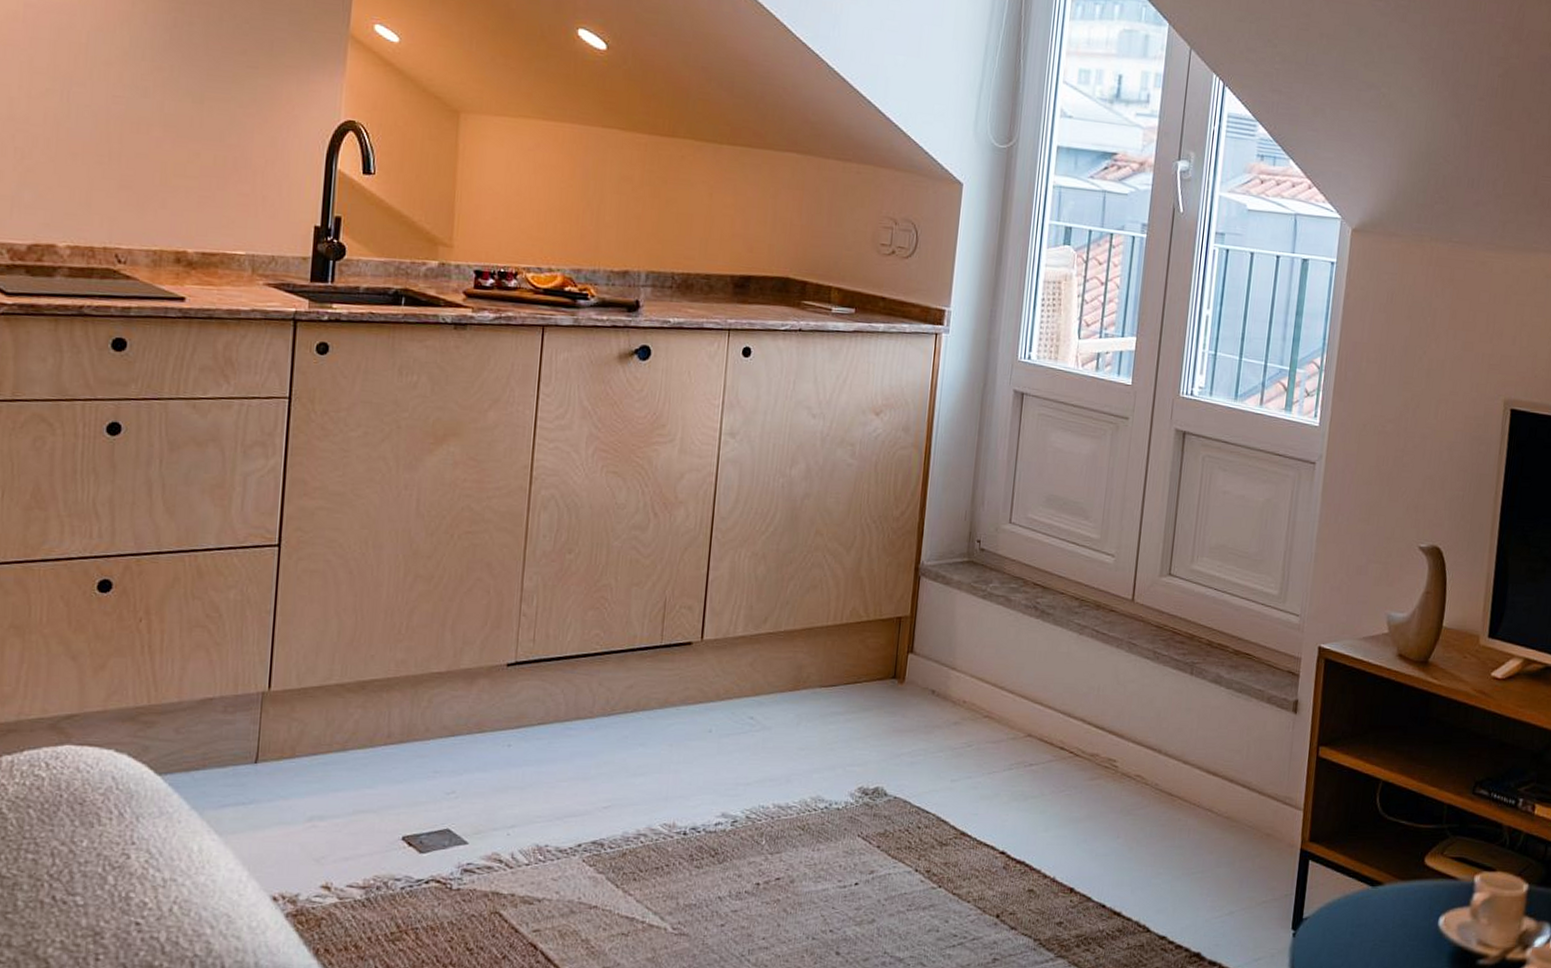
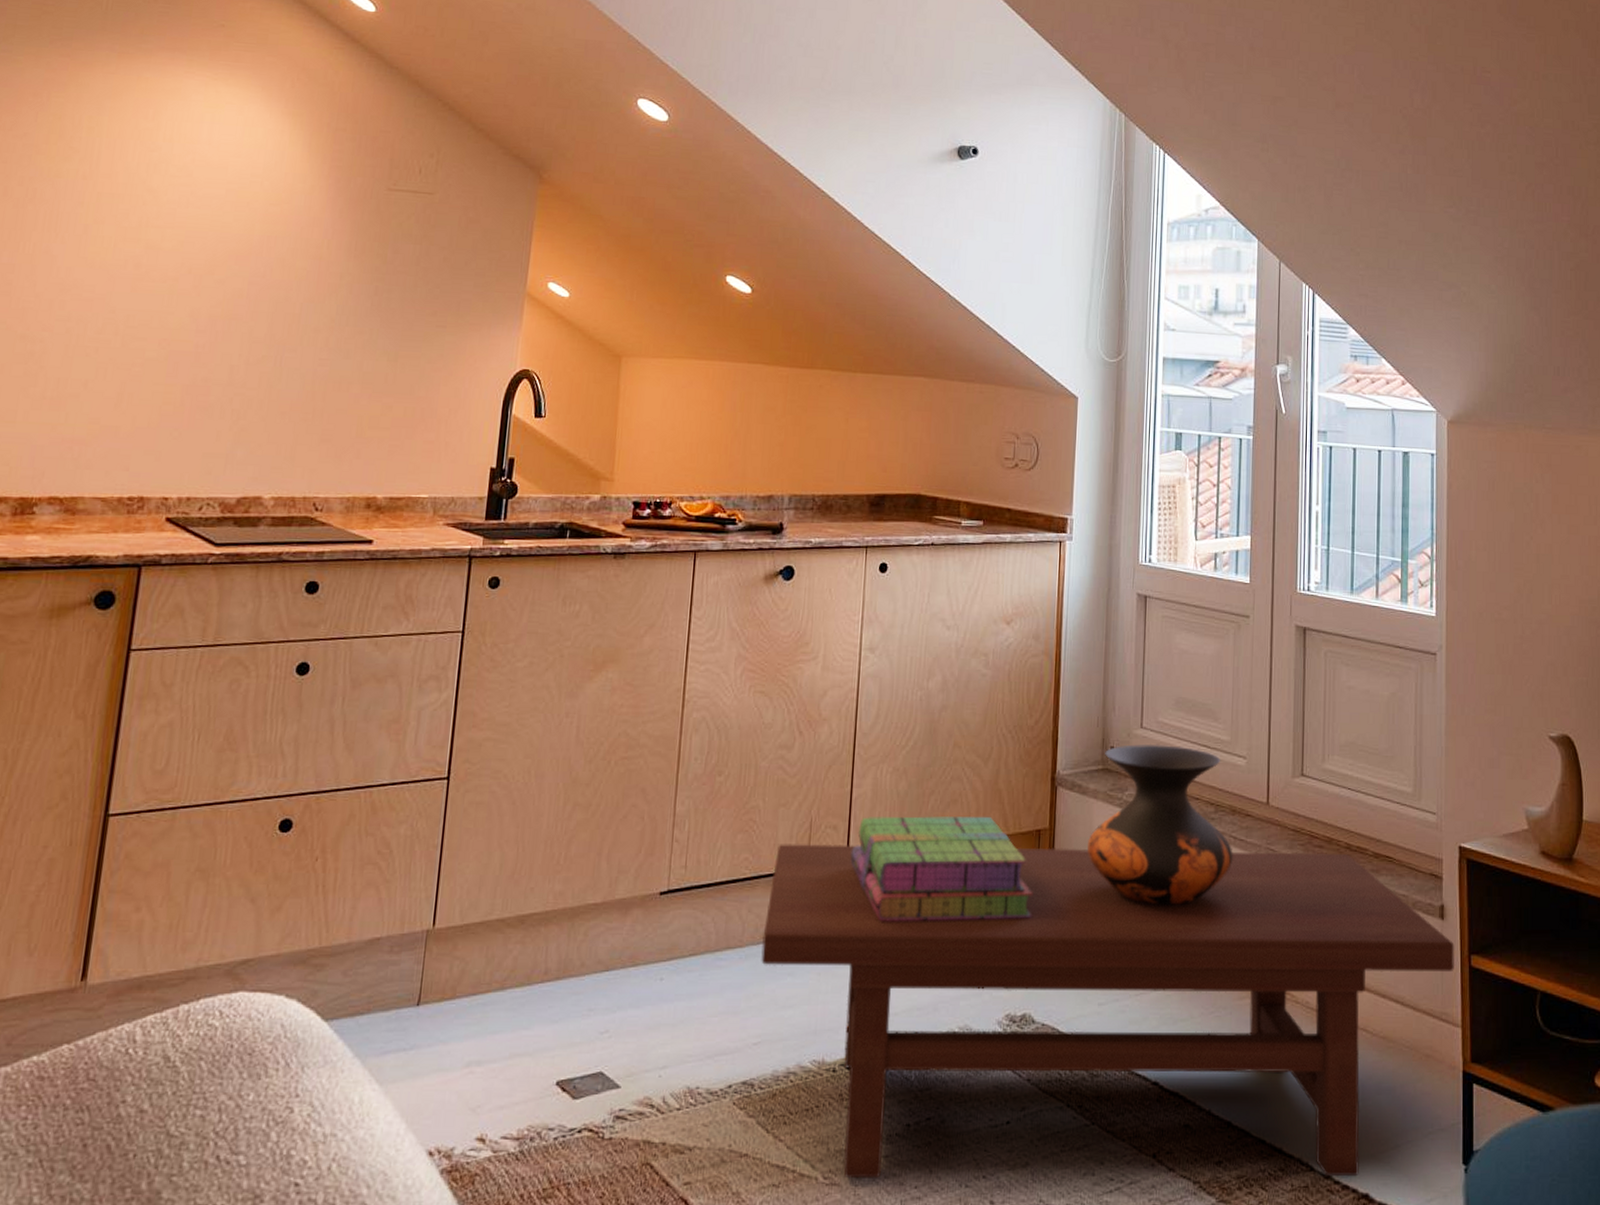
coffee table: none [612,621,1305,938] -> present [761,844,1455,1179]
stack of books: none [705,598,891,700] -> present [850,816,1033,922]
vase: none [948,539,1095,693] -> present [1088,743,1233,906]

